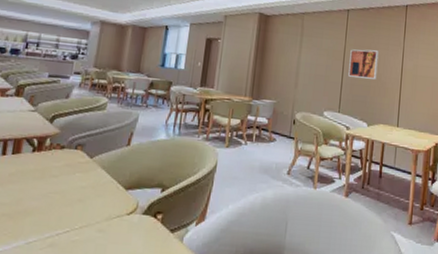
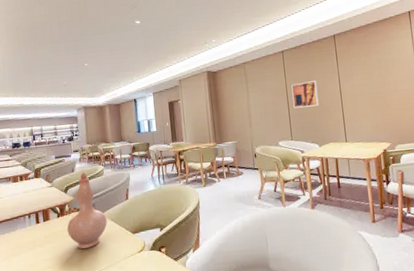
vase: none [40,102,97,198] -> present [67,173,107,249]

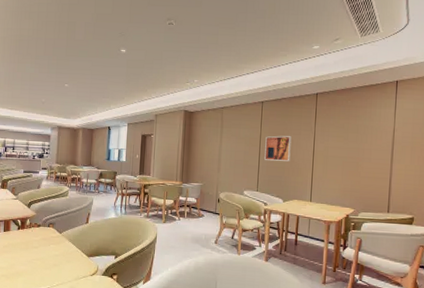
vase: present [67,173,107,249] -> none [25,191,65,264]

